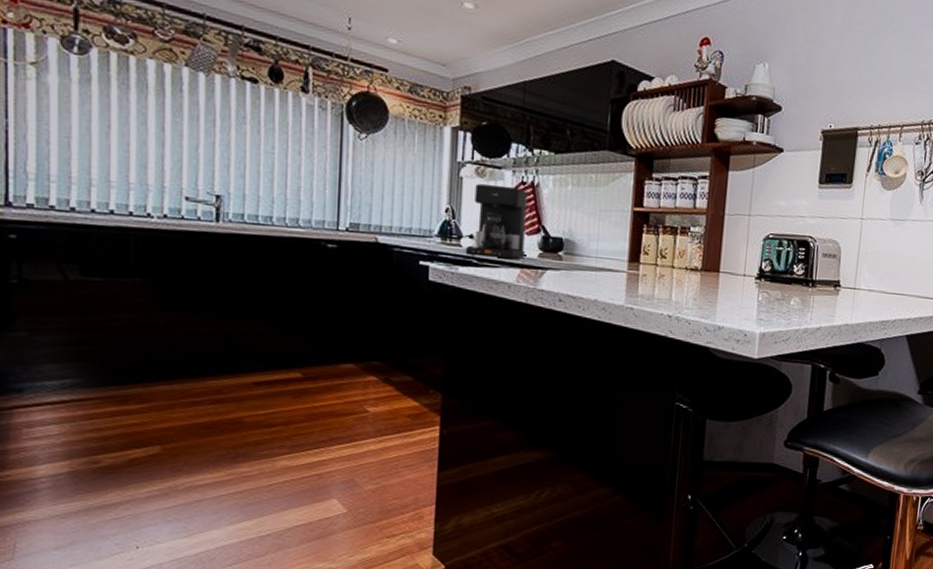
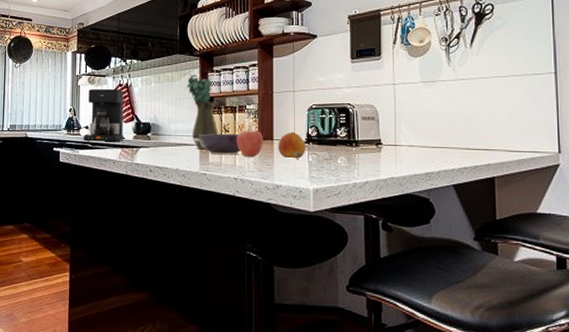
vase: none [615,178,653,278] -> present [186,73,219,150]
bowl: none [627,258,678,288] -> present [198,133,240,155]
fruit: none [674,251,708,293] -> present [236,124,263,158]
fruit: none [724,264,757,297] -> present [278,132,306,159]

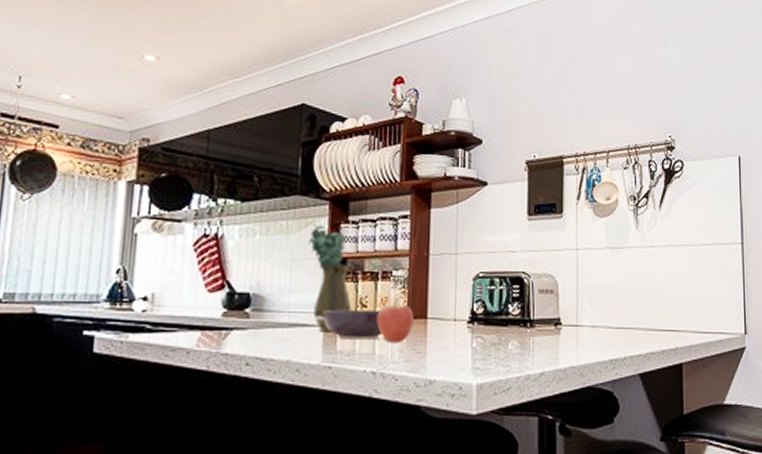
coffee maker: present [83,88,124,142] -> none [137,239,210,321]
fruit: present [278,132,306,159] -> none [433,308,470,344]

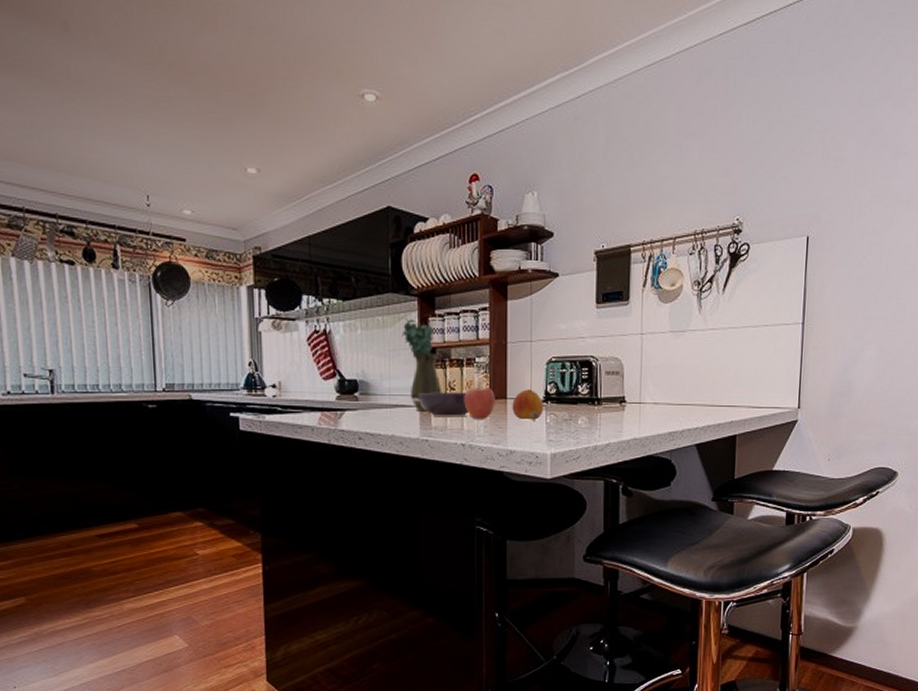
fruit: none [433,308,470,344] -> present [512,389,544,420]

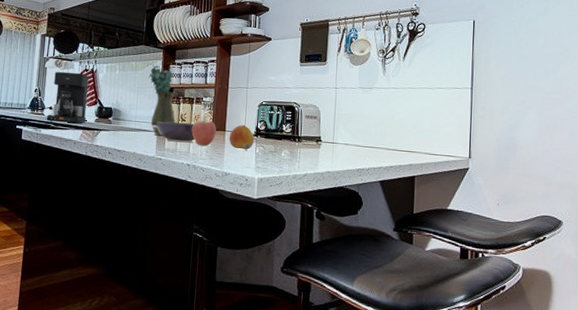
coffee maker: none [269,335,324,404] -> present [46,71,89,124]

